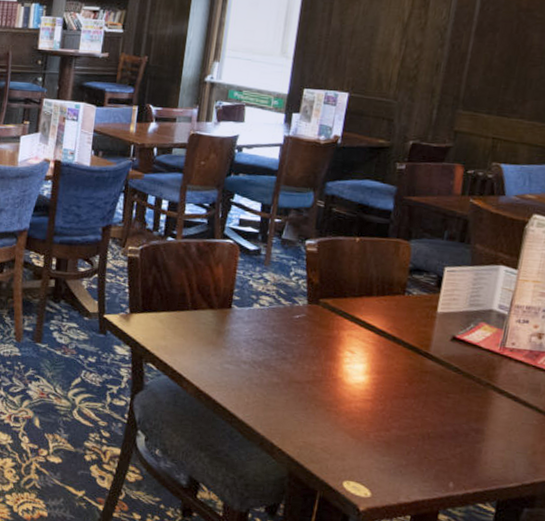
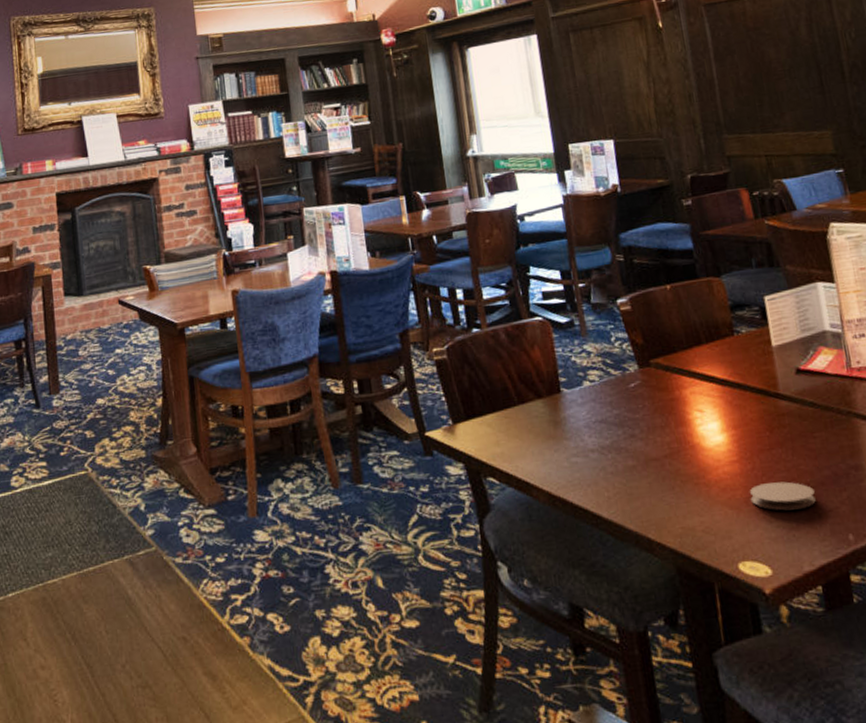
coaster: none [371,423,432,453] -> present [749,481,816,511]

